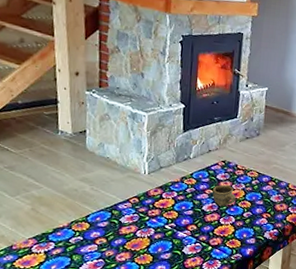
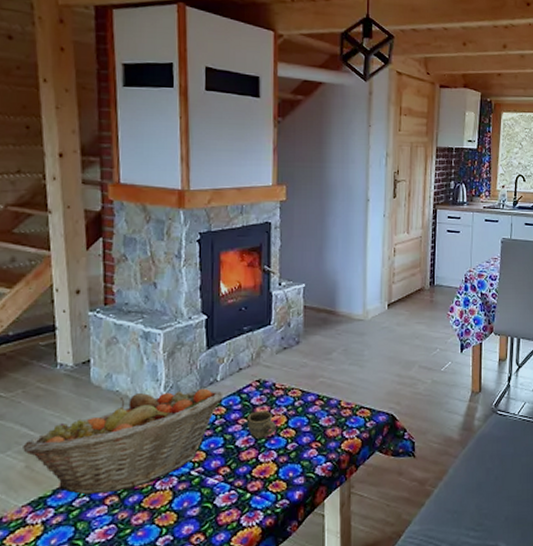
fruit basket: none [29,161,195,236] -> present [23,388,223,495]

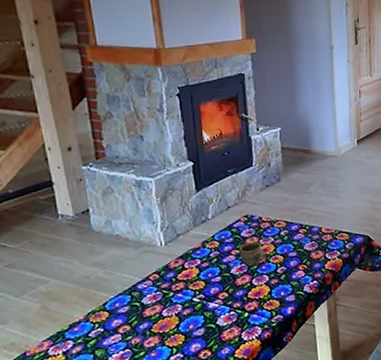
fruit basket: present [23,388,223,495] -> none [36,226,216,327]

